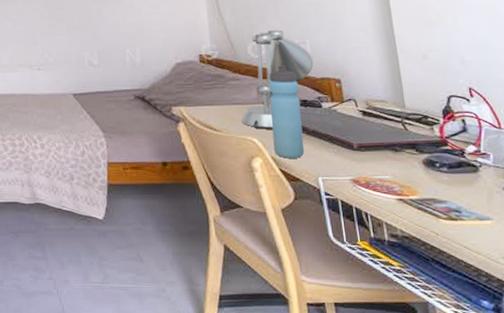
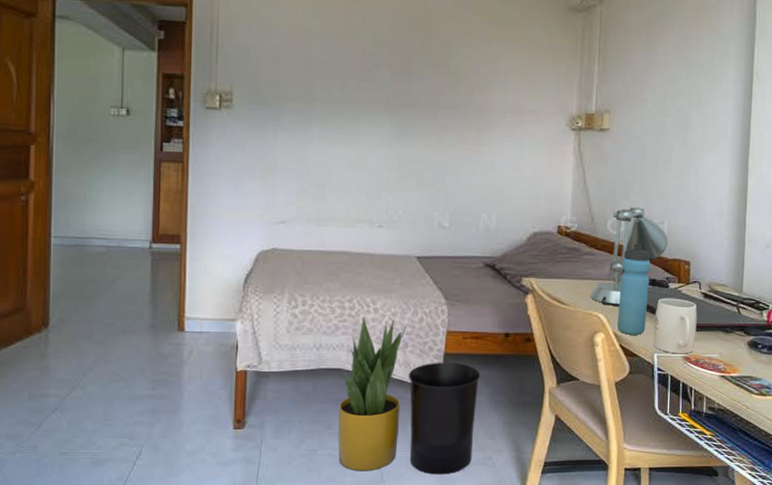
planter: none [18,153,74,303] -> present [338,318,407,471]
waste bin: none [76,193,146,307] -> present [408,362,481,475]
mug: none [312,118,362,177] -> present [653,298,698,354]

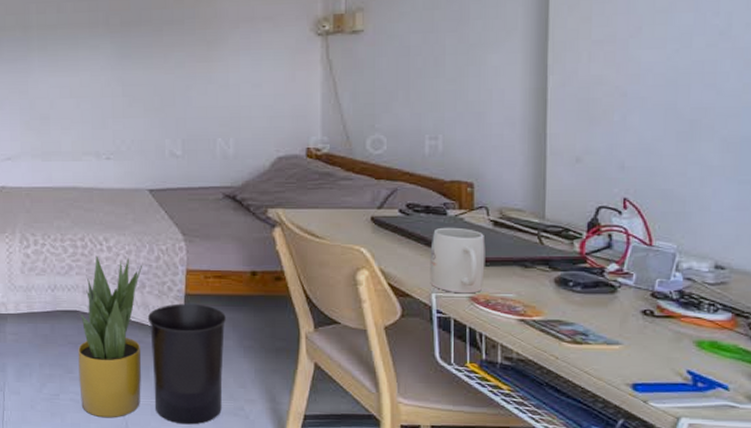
desk lamp: present [590,207,669,306] -> none [349,121,444,238]
water bottle: present [617,244,651,335] -> none [384,164,422,272]

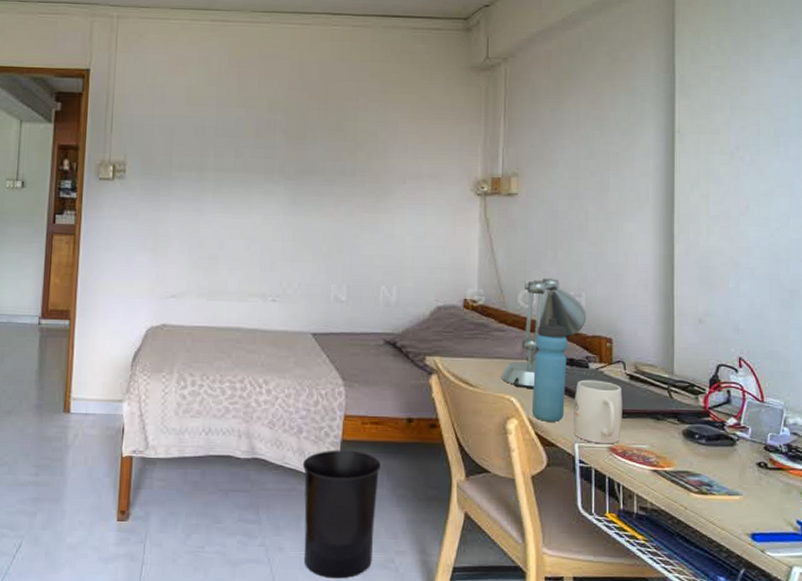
planter: present [78,257,143,418] -> none [226,400,302,573]
desk lamp: none [349,121,444,238] -> present [501,278,587,388]
water bottle: none [384,164,422,272] -> present [532,318,567,422]

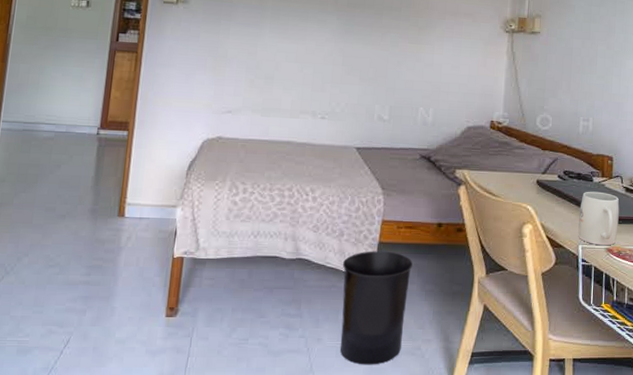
desk lamp: present [501,278,587,388] -> none [519,105,593,198]
water bottle: present [532,318,567,422] -> none [545,139,576,227]

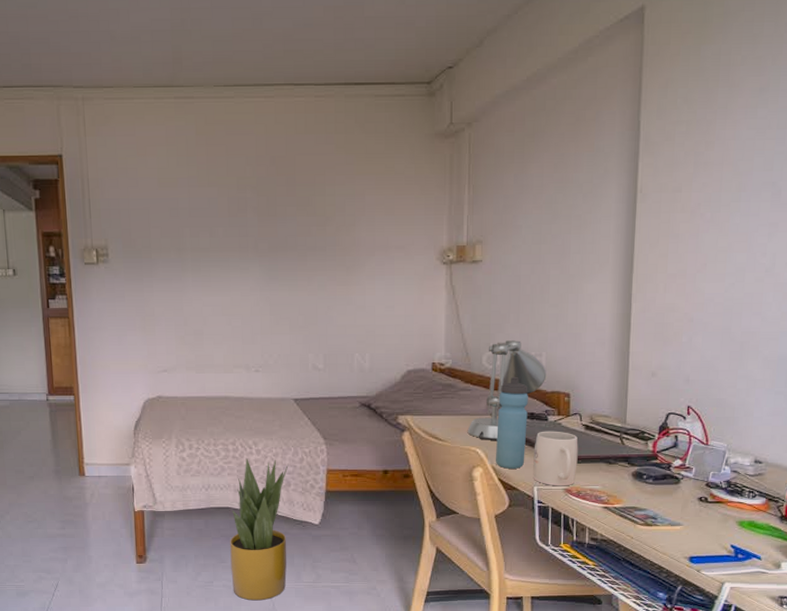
planter: none [269,206,344,361] -> present [230,459,289,601]
waste bin: present [340,251,413,365] -> none [292,499,362,604]
desk lamp: none [519,105,593,198] -> present [467,340,547,440]
water bottle: none [545,139,576,227] -> present [496,377,528,469]

